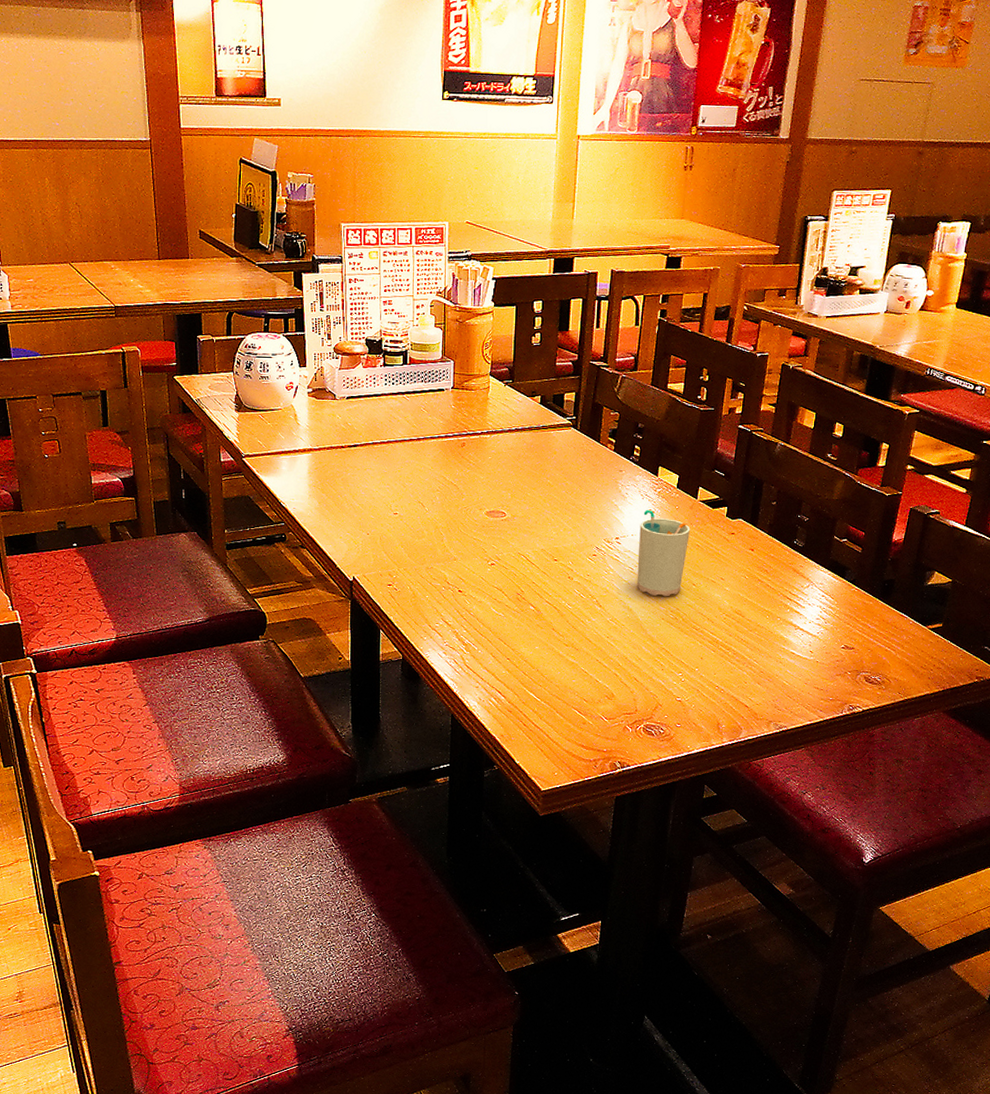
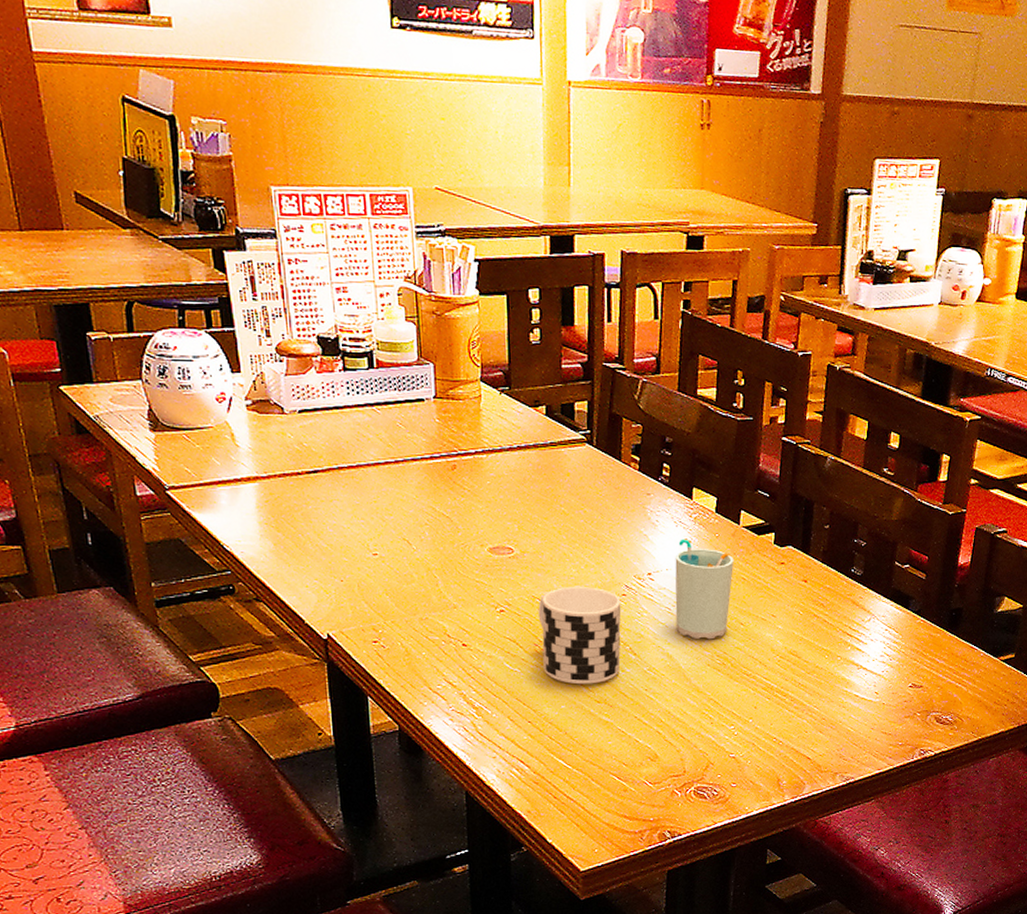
cup: none [522,546,592,630] -> present [538,586,621,685]

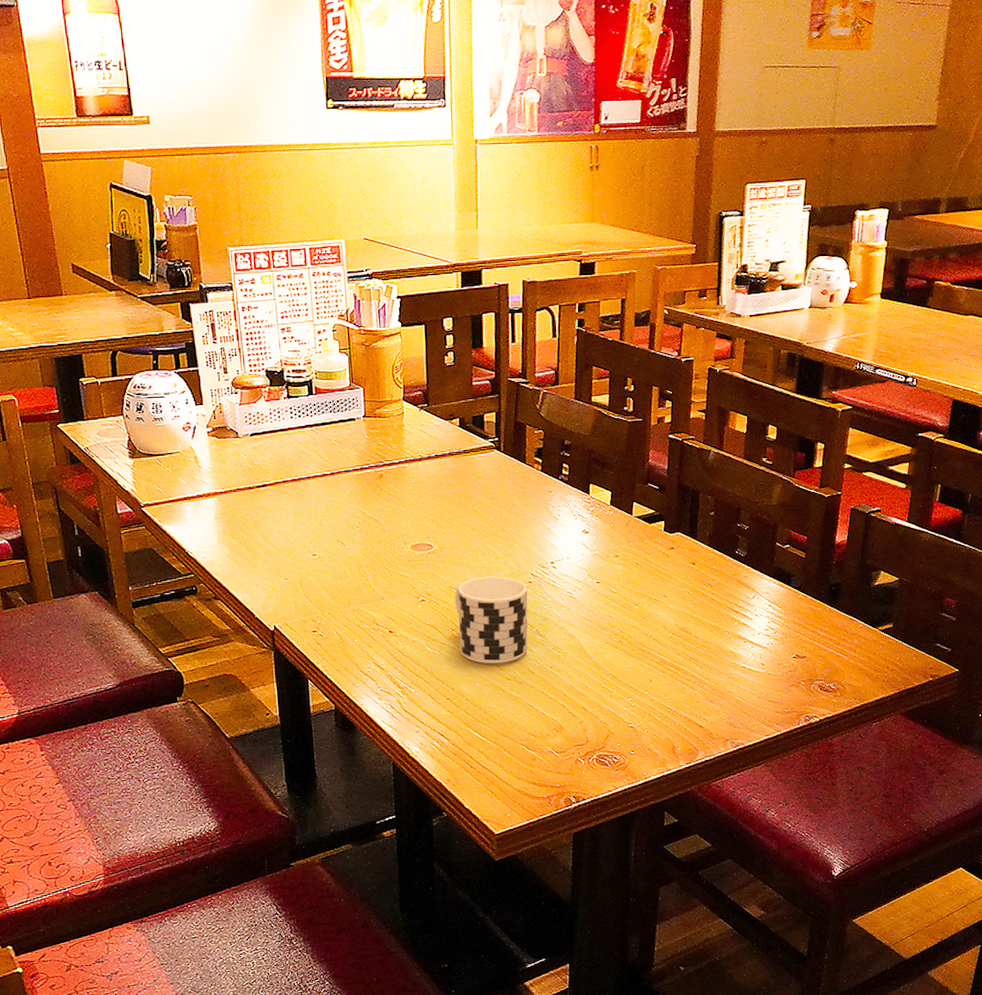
cup: present [675,538,733,640] -> none [575,530,628,620]

